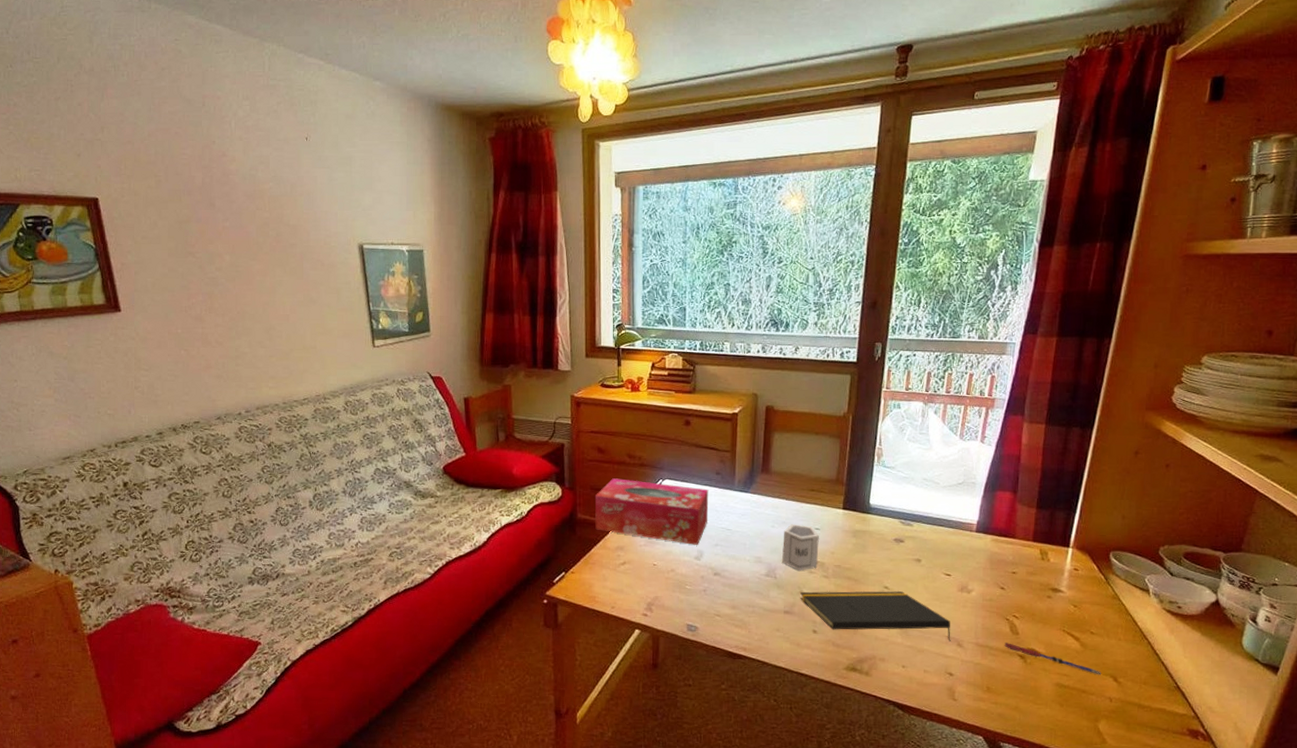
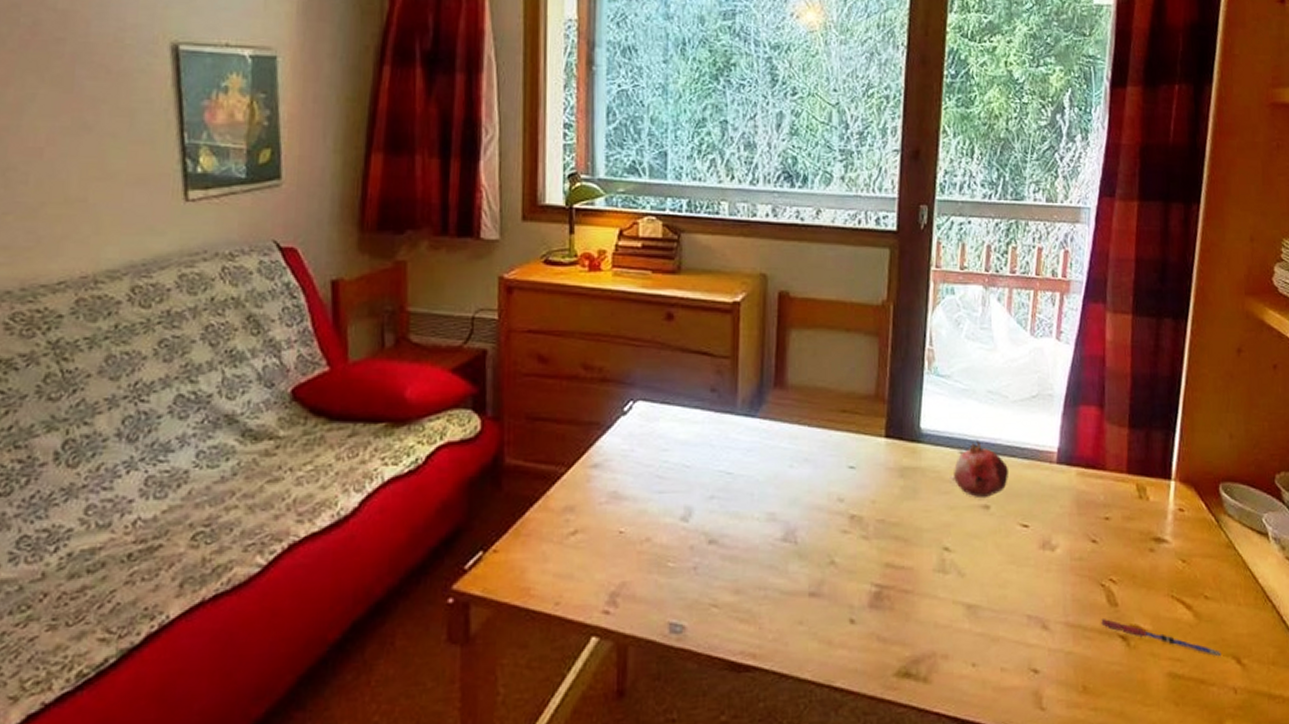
tissue box: present [595,478,709,545] -> none [532,401,701,499]
cup: present [782,524,819,571] -> none [805,461,855,530]
notepad: present [800,591,951,642] -> none [831,553,1034,624]
fruit: none [894,513,938,554] -> present [954,439,1010,499]

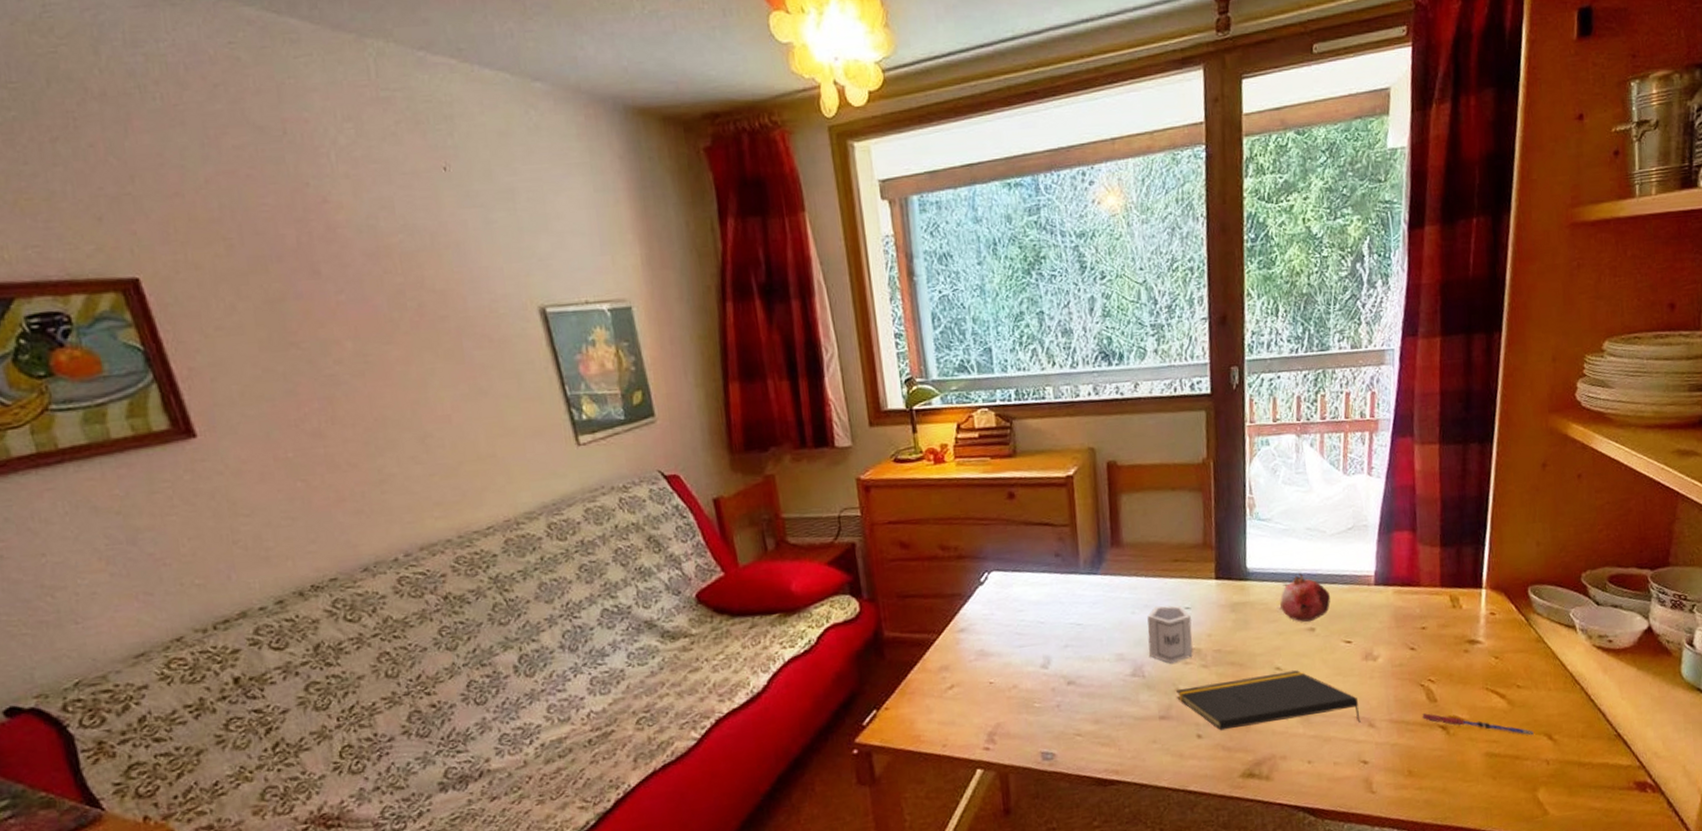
cup: none [805,461,855,530] -> present [1147,605,1193,664]
notepad: none [831,553,1034,624] -> present [1176,670,1361,731]

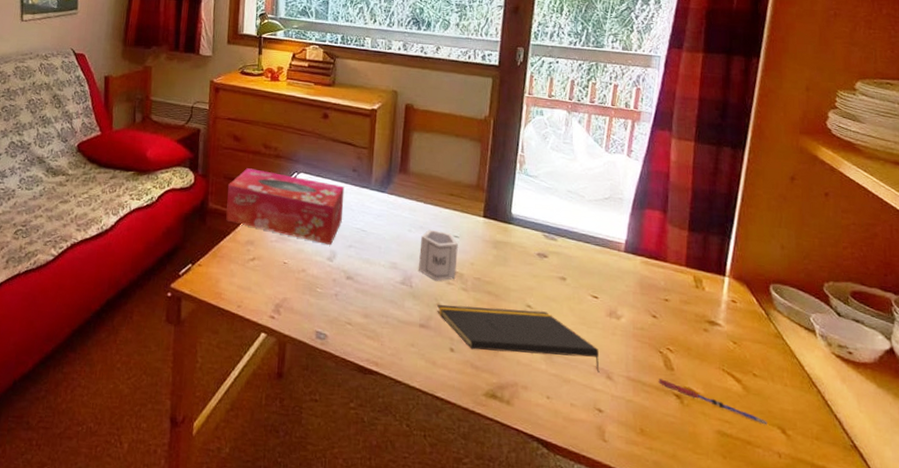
tissue box: none [904,576,1052,651] -> present [226,168,345,245]
fruit: present [1280,572,1331,622] -> none [537,226,584,272]

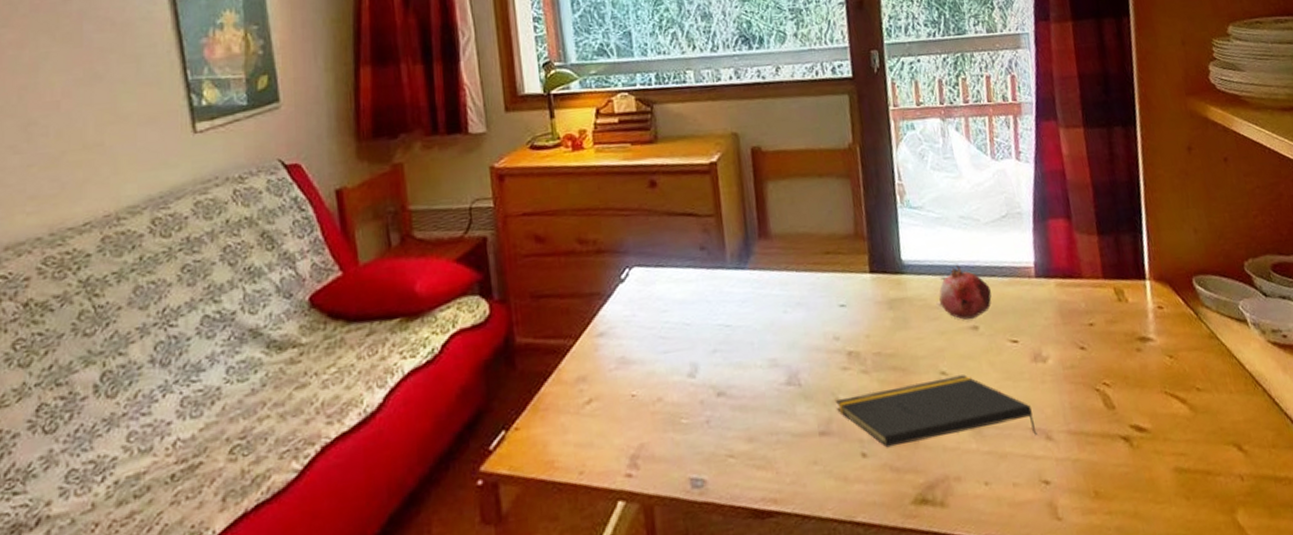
tissue box: present [226,168,345,245] -> none [538,272,698,358]
cup: present [419,229,458,281] -> none [800,303,852,369]
fruit: none [537,226,584,272] -> present [939,264,992,320]
pen: present [658,378,767,425] -> none [1101,422,1223,447]

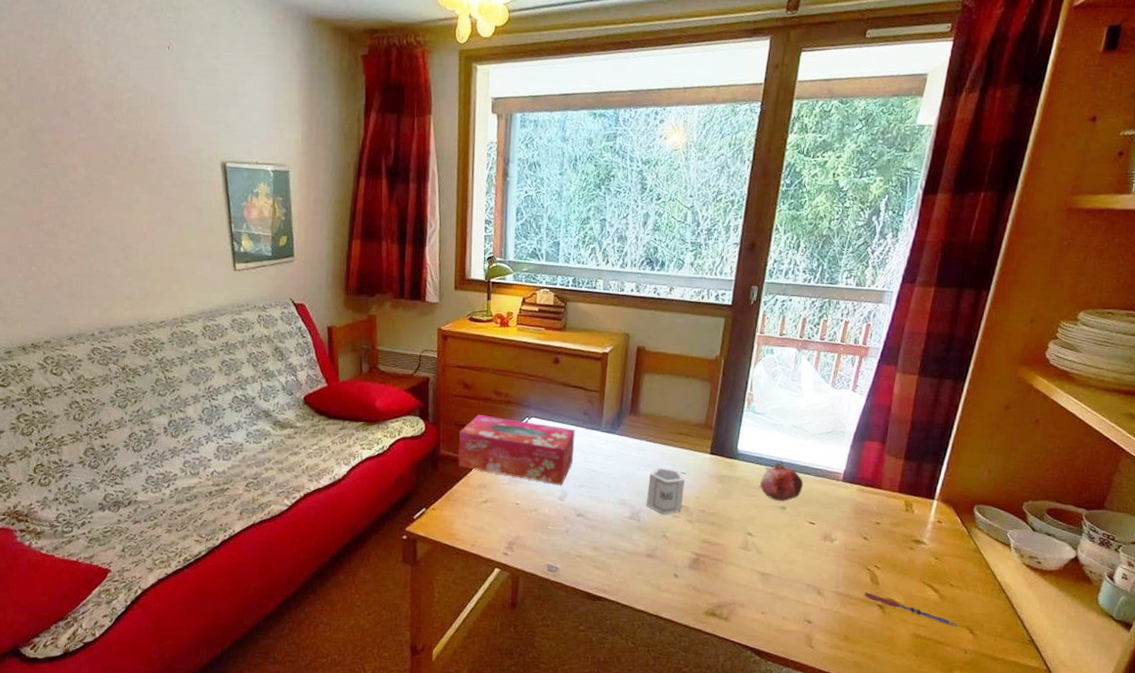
tissue box: none [538,272,698,358] -> present [458,415,576,485]
cup: none [800,303,852,369] -> present [647,467,685,515]
notepad: present [836,374,1038,448] -> none [663,536,812,590]
pen: none [1101,422,1223,447] -> present [864,592,958,627]

